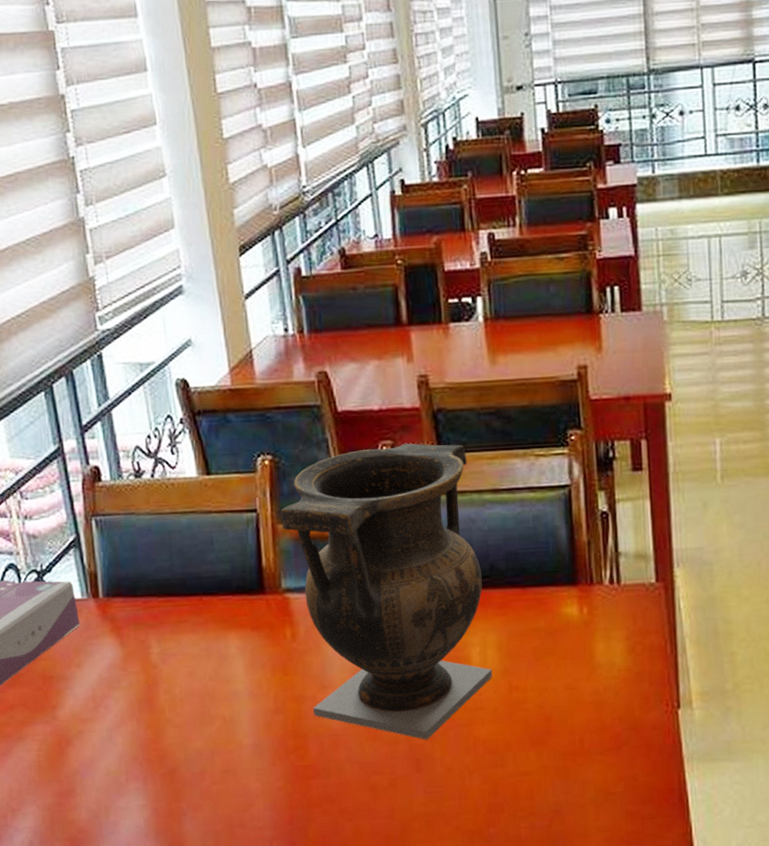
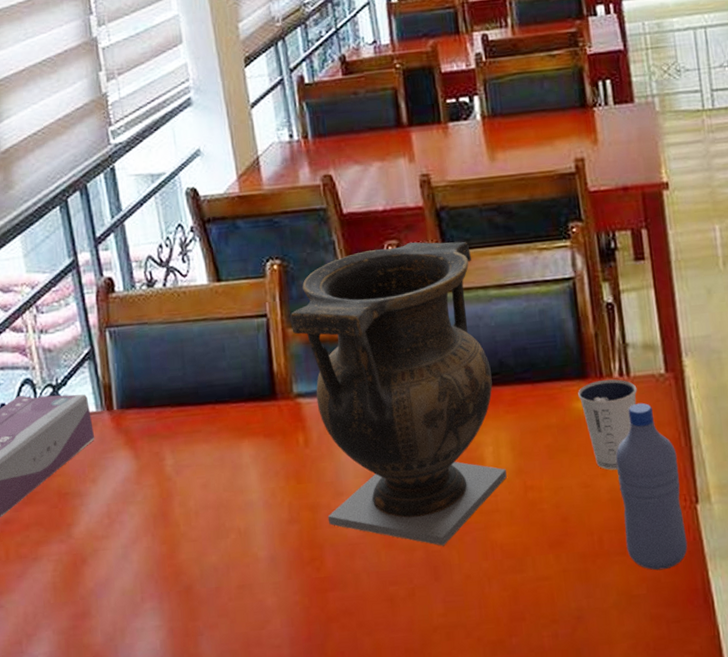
dixie cup: none [567,586,627,674] -> present [578,379,637,470]
water bottle: none [601,610,667,770] -> present [615,402,688,571]

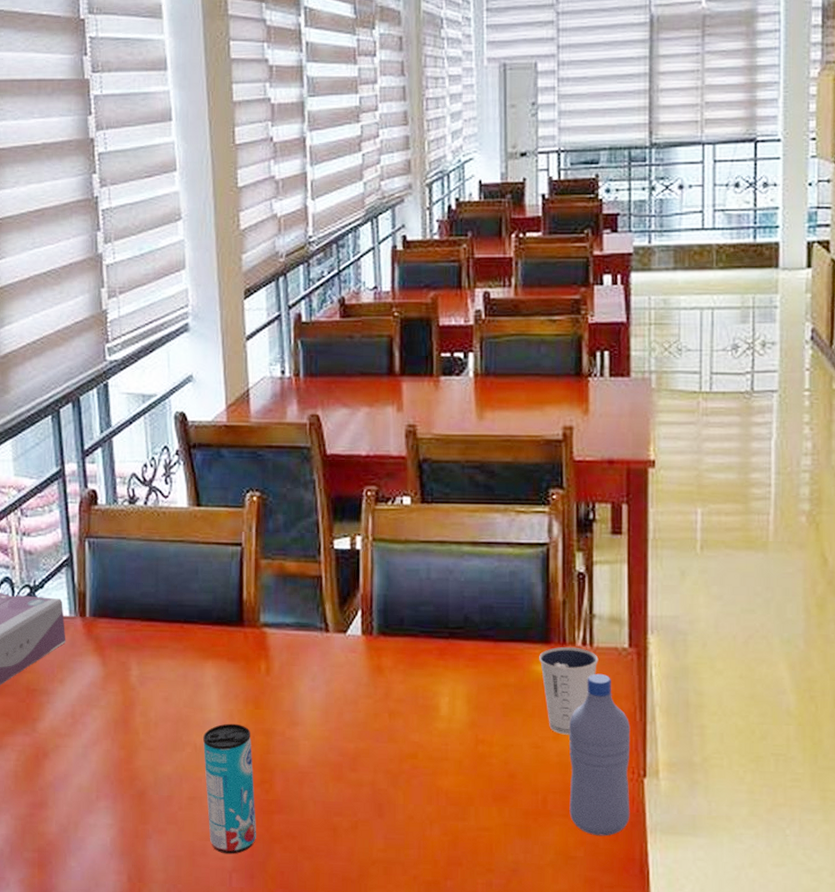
beverage can: none [247,502,313,642] -> present [203,723,257,855]
vase: present [290,241,507,546] -> none [265,490,459,786]

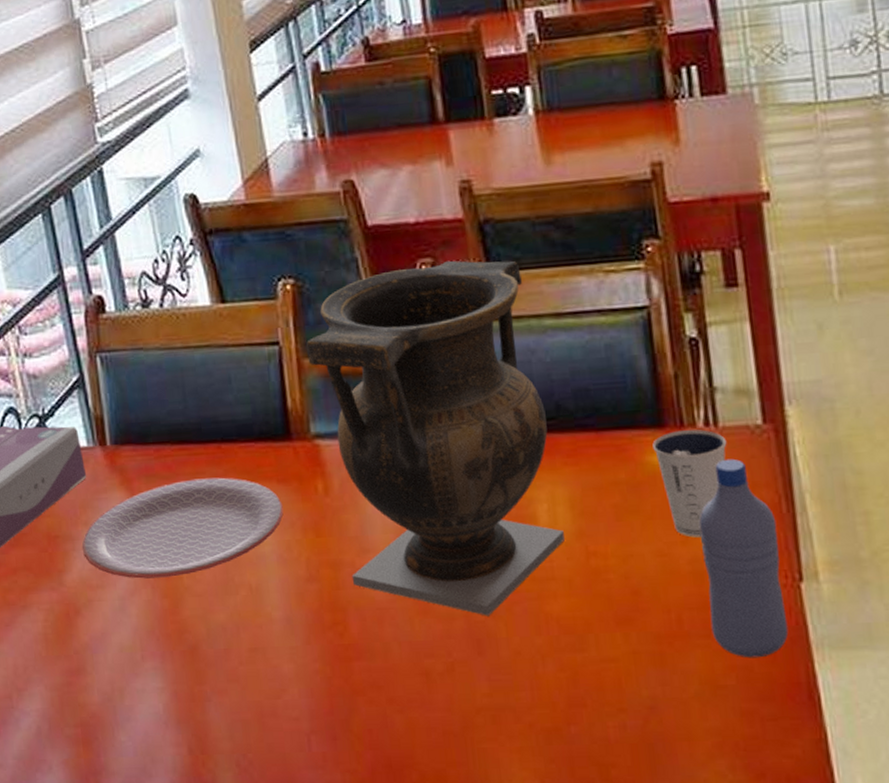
plate: none [55,651,230,732] -> present [81,477,284,579]
beverage can: present [203,723,257,855] -> none [258,556,335,714]
vase: none [265,490,459,786] -> present [306,260,565,616]

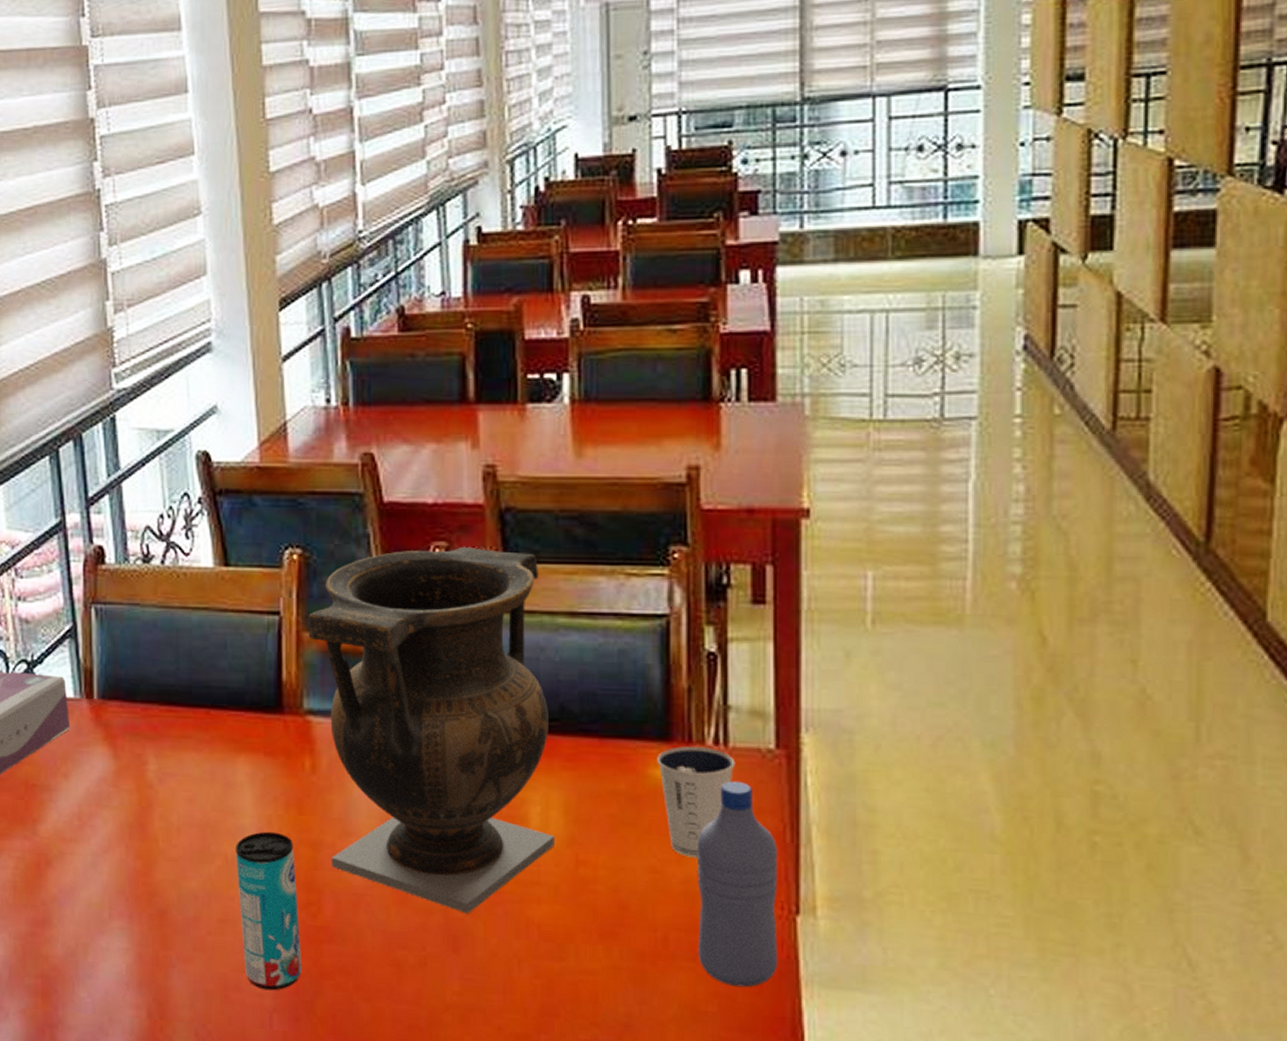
plate: present [81,477,284,579] -> none [59,742,267,839]
beverage can: none [258,556,335,714] -> present [236,831,303,991]

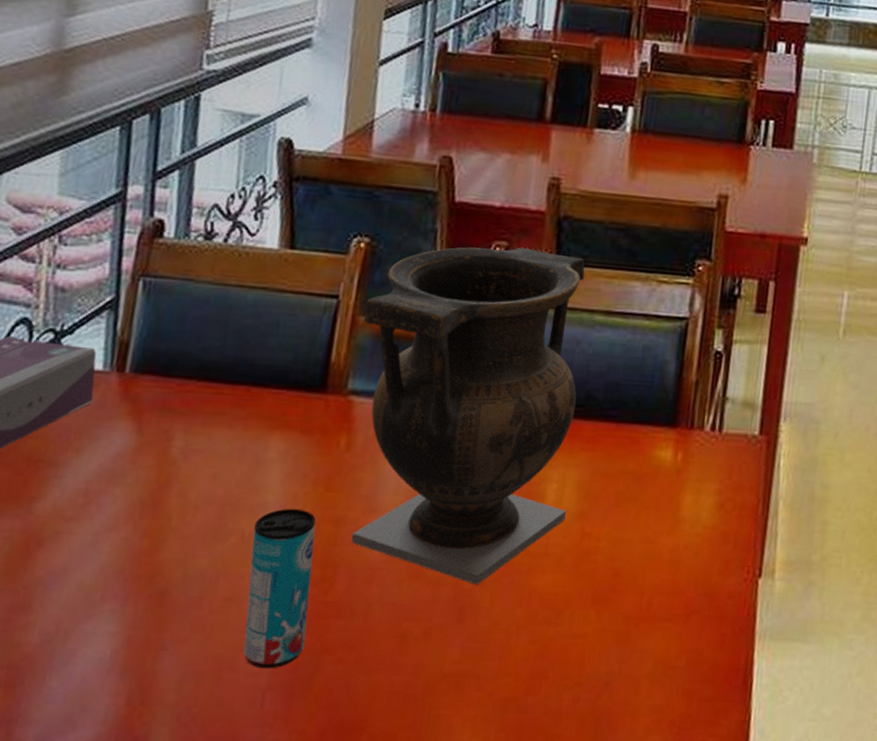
dixie cup: present [657,746,735,858] -> none [662,431,726,529]
water bottle: present [696,780,778,988] -> none [675,462,751,644]

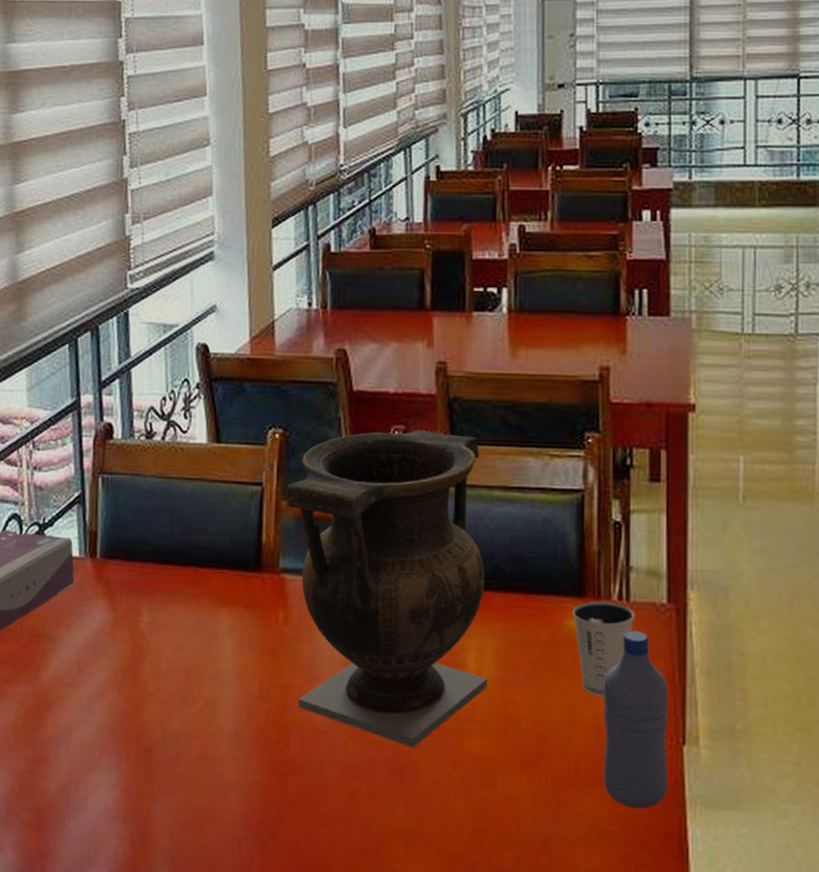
beverage can: present [243,508,316,669] -> none [215,676,270,820]
dixie cup: none [662,431,726,529] -> present [572,600,635,697]
water bottle: none [675,462,751,644] -> present [603,630,669,809]

